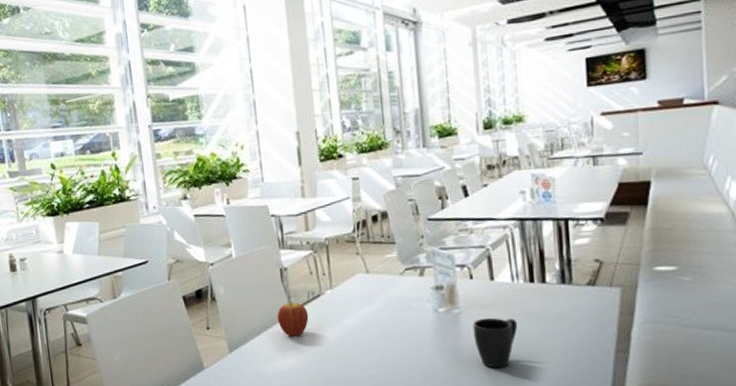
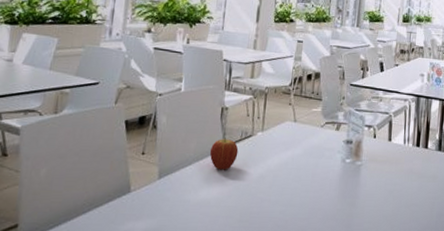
mug: present [472,317,518,369] -> none [368,171,403,215]

